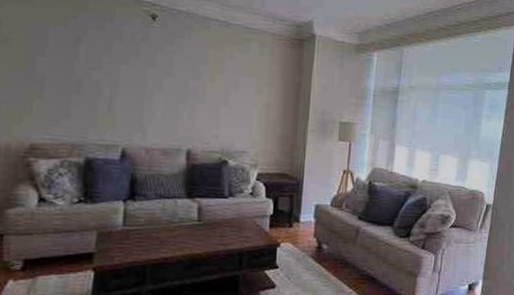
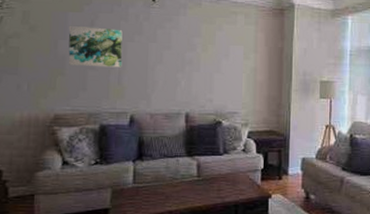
wall art: none [48,40,115,94] -> present [68,25,123,68]

